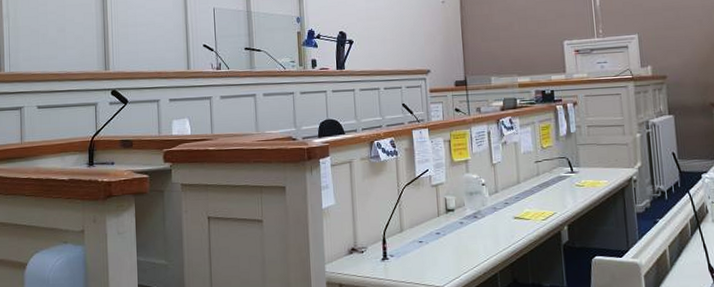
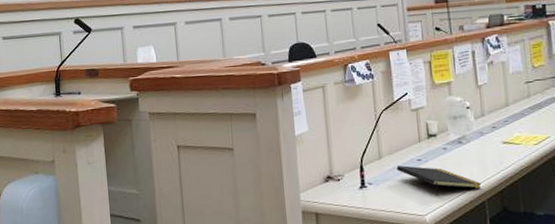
notepad: none [417,238,494,268] -> present [396,165,482,196]

